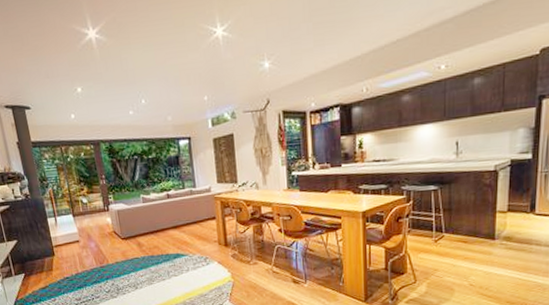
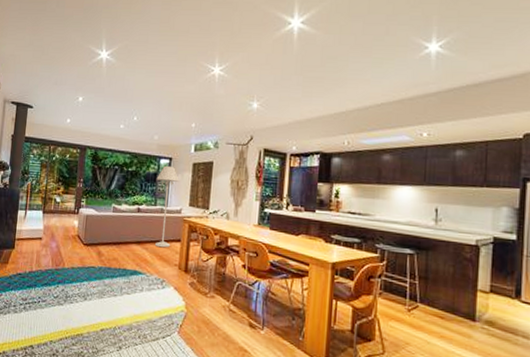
floor lamp: none [179,145,206,228] -> present [155,165,179,248]

